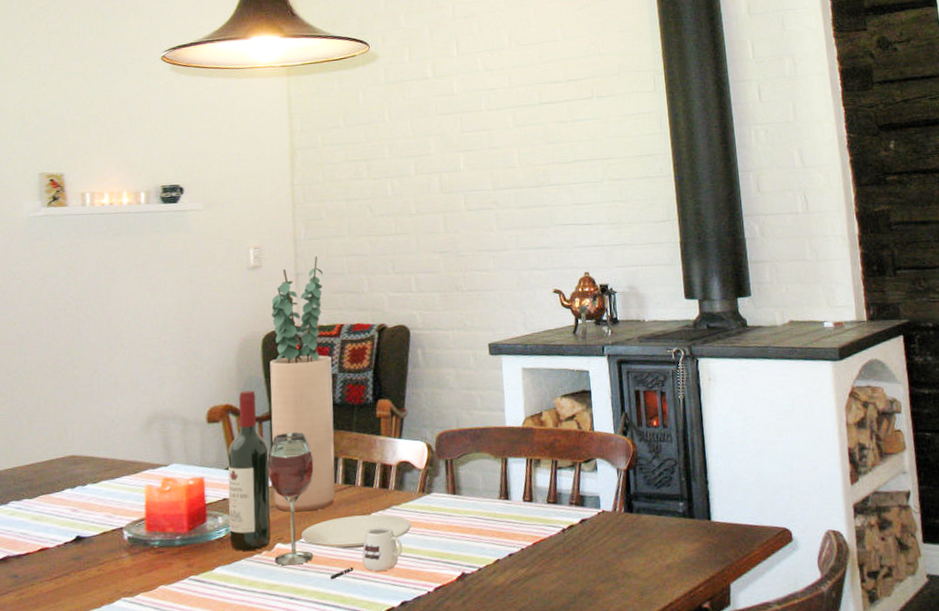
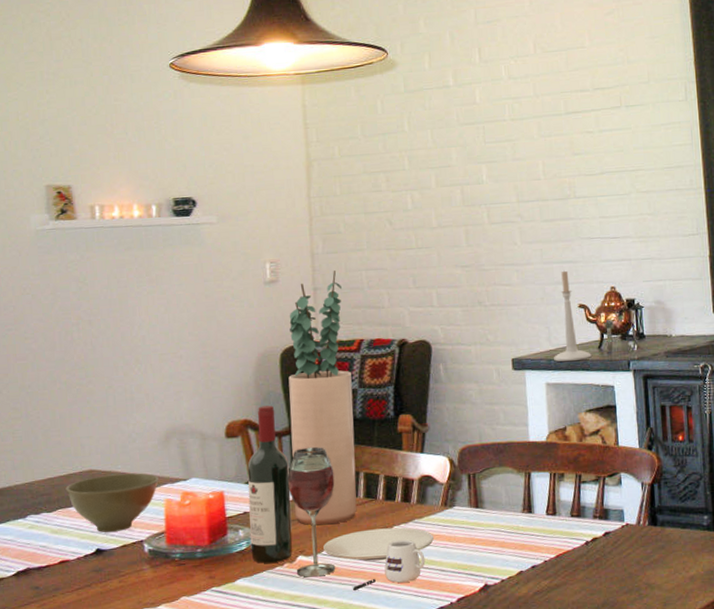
bowl: none [48,458,140,519] -> present [65,473,159,532]
candlestick: none [528,256,567,347] -> present [553,270,592,362]

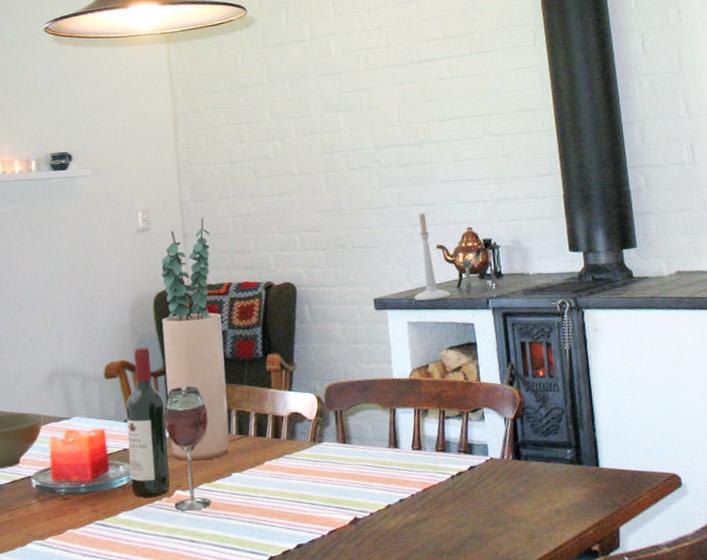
plate: present [323,527,434,561] -> none [199,463,304,495]
mug: present [352,539,426,591] -> none [227,474,297,525]

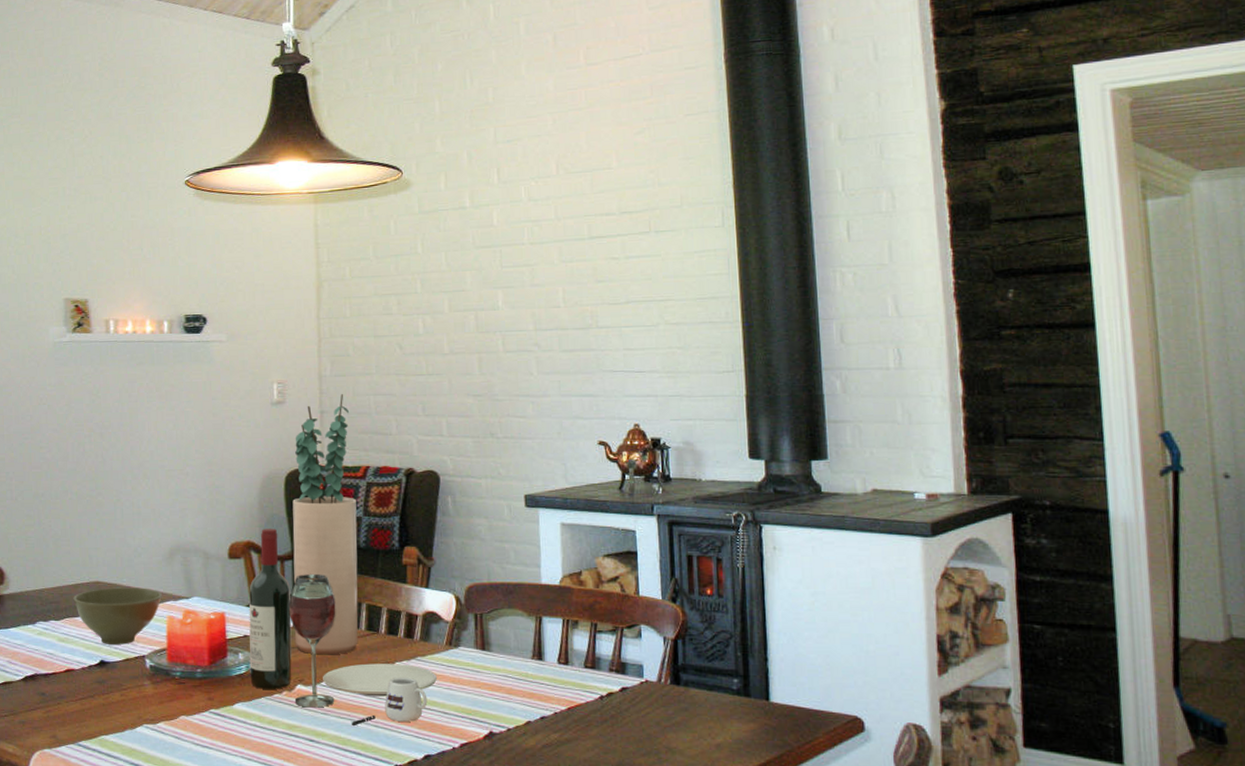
plate: none [199,463,304,495] -> present [323,663,437,697]
mug: none [227,474,297,525] -> present [351,677,428,727]
candlestick: present [413,213,451,302] -> none [569,404,612,502]

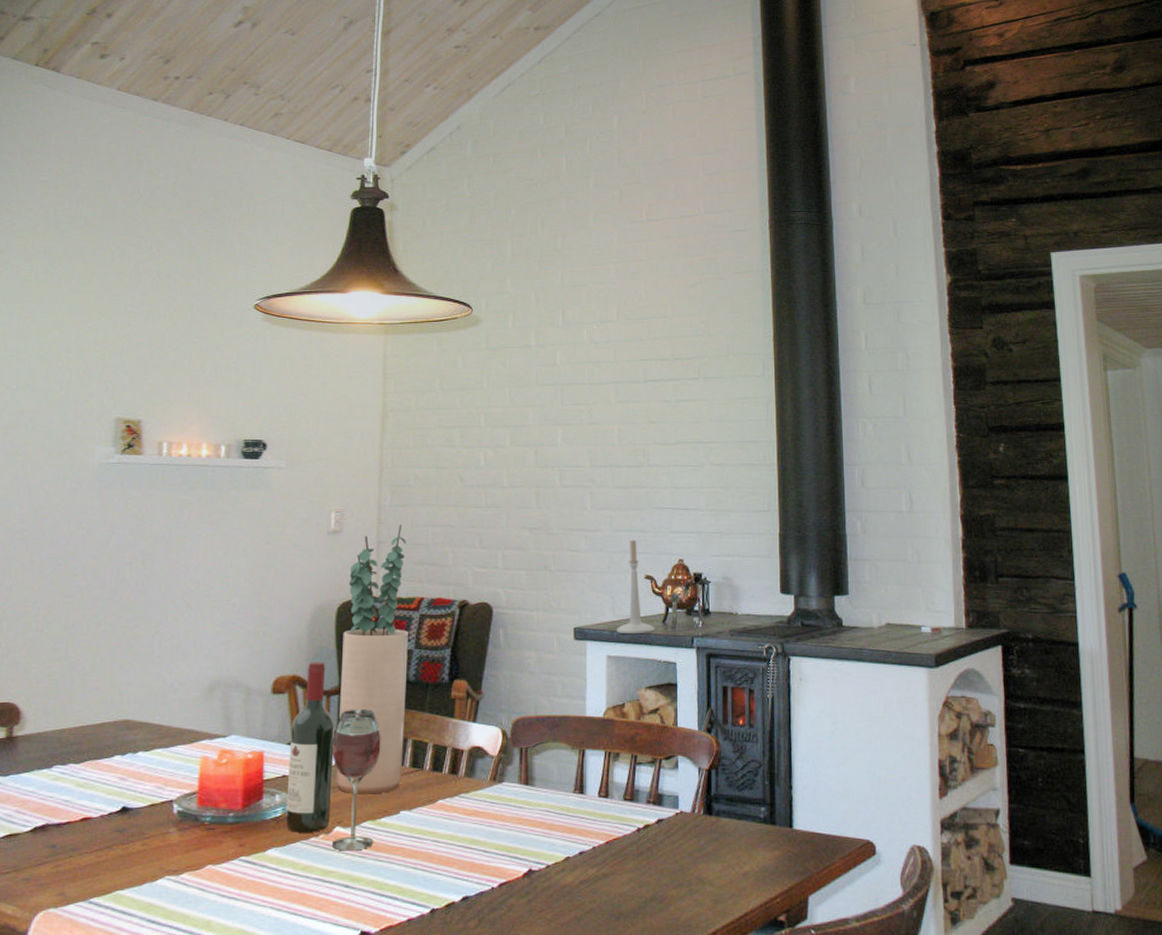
bowl: present [73,587,162,645] -> none [97,726,197,789]
plate: present [323,663,437,697] -> none [363,802,479,837]
mug: present [351,677,428,727] -> none [389,815,469,870]
candlestick: none [569,404,612,502] -> present [615,539,655,635]

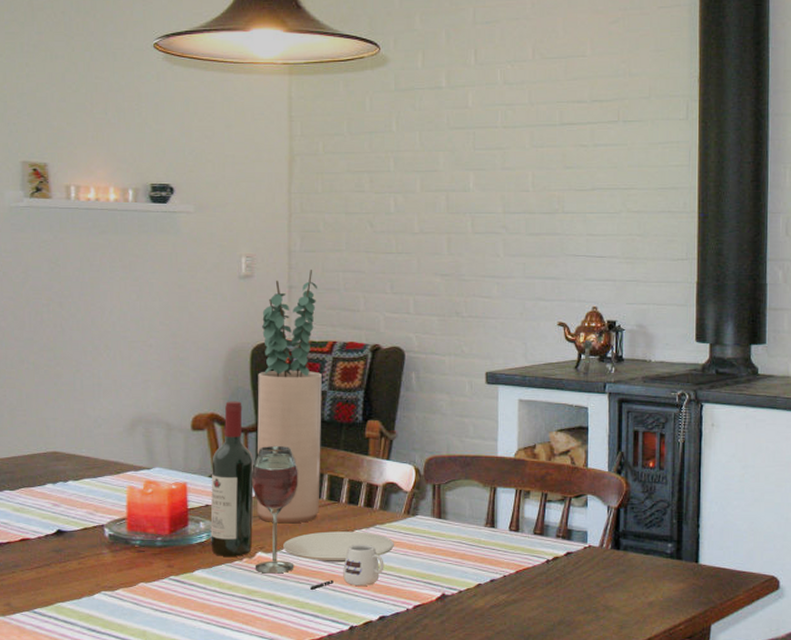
plate: none [363,802,479,837] -> present [283,531,394,563]
mug: none [389,815,469,870] -> present [309,544,384,591]
candlestick: present [615,539,655,635] -> none [527,287,567,380]

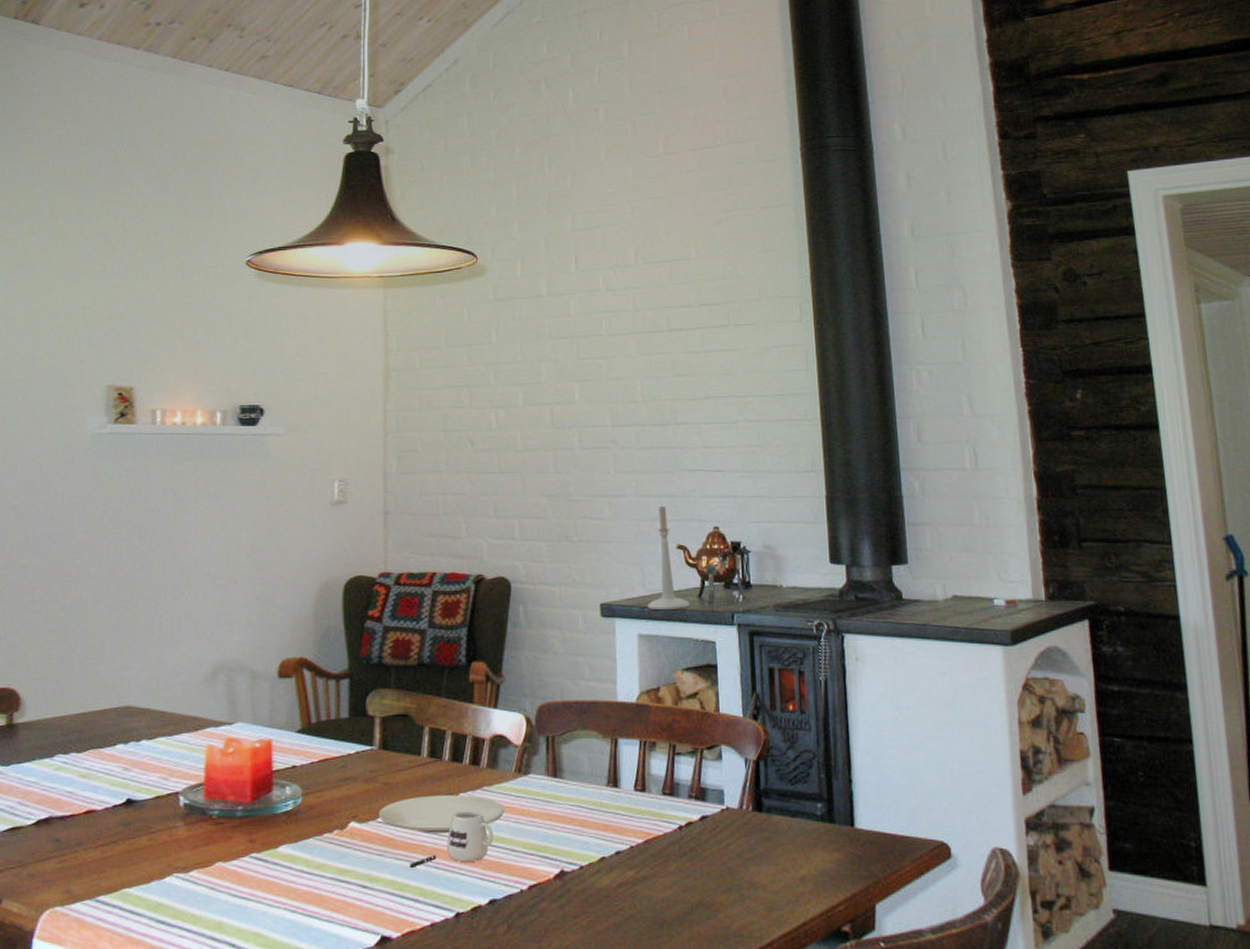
wine bottle: present [210,401,254,557] -> none [297,643,347,828]
wineglass: present [252,446,298,574] -> none [344,695,396,848]
vase: present [256,270,322,524] -> none [349,493,421,787]
candlestick: none [527,287,567,380] -> present [646,505,691,611]

